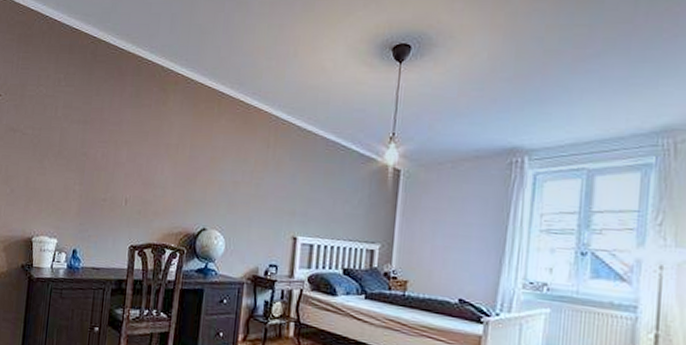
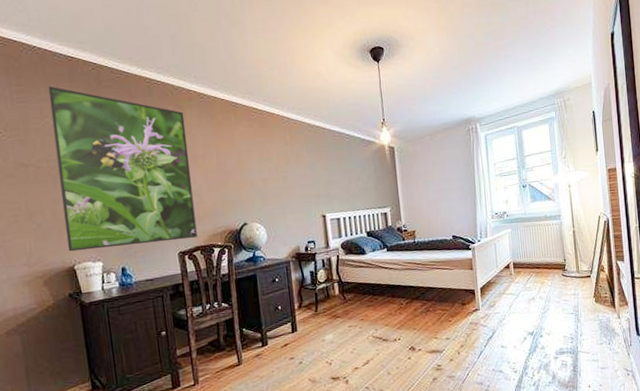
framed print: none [30,55,167,234] -> present [48,86,198,252]

